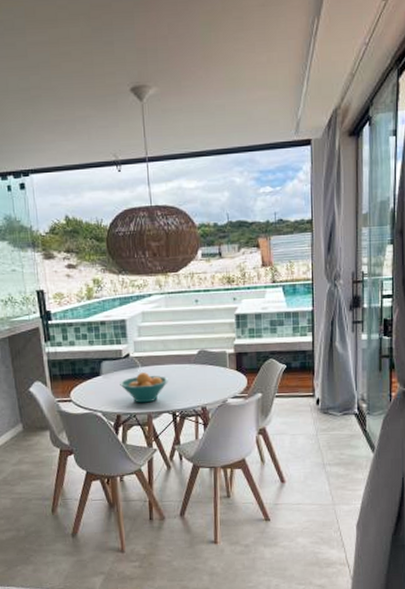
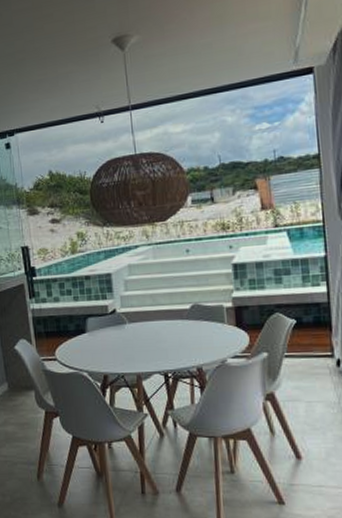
fruit bowl: present [120,371,169,403] -> none [106,328,160,363]

